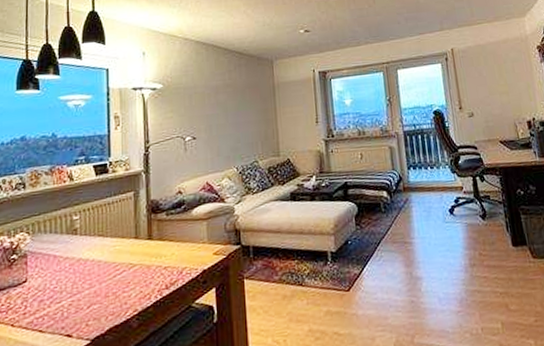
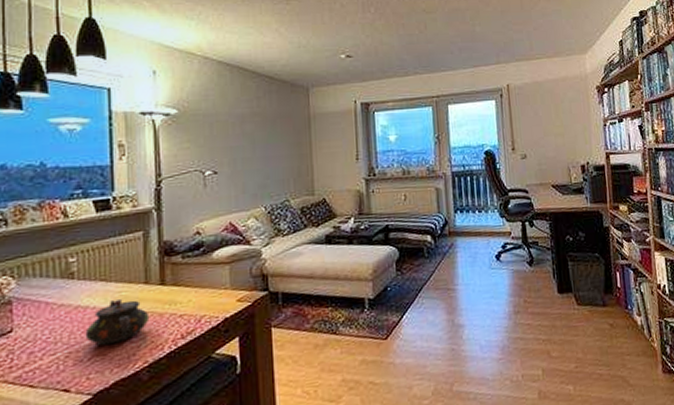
teapot: none [85,252,139,295] -> present [85,298,150,346]

